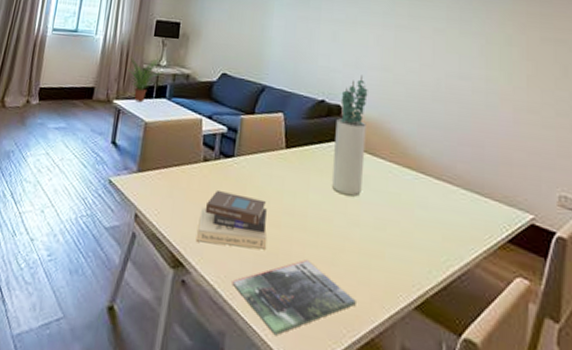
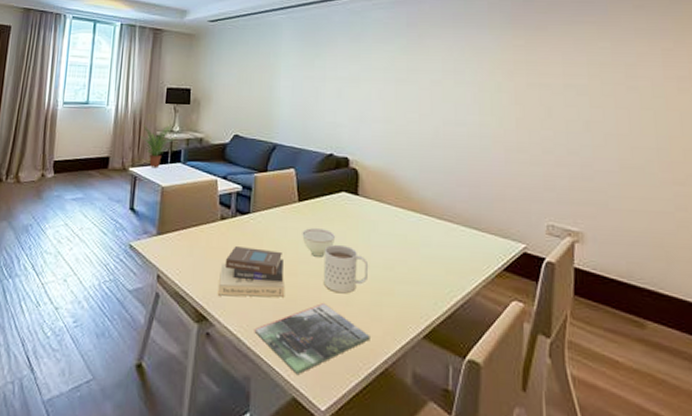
bowl: none [287,177,324,210] -> present [302,227,336,257]
mug: none [308,197,357,252] -> present [323,244,368,294]
vase: present [331,74,368,197] -> none [342,127,373,241]

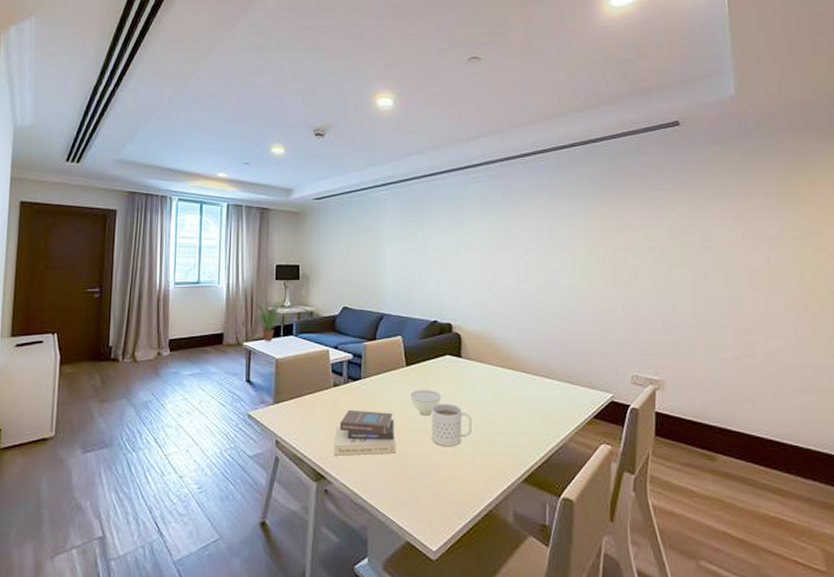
magazine: present [254,303,370,374] -> none [369,457,475,521]

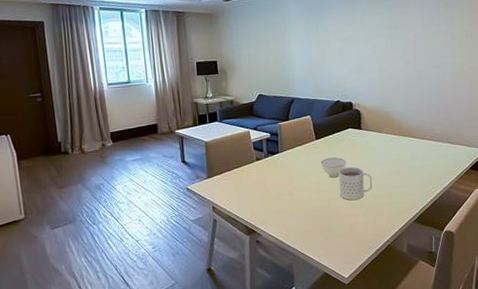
potted plant: present [252,300,288,341] -> none [180,93,211,128]
books: present [333,410,397,456] -> none [260,177,312,214]

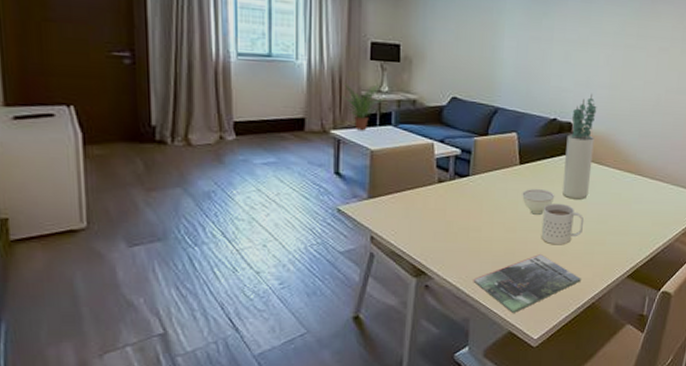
potted plant: none [180,93,211,128] -> present [341,82,386,130]
magazine: none [292,209,377,258] -> present [473,254,581,313]
vase: none [350,77,373,163] -> present [561,93,597,200]

